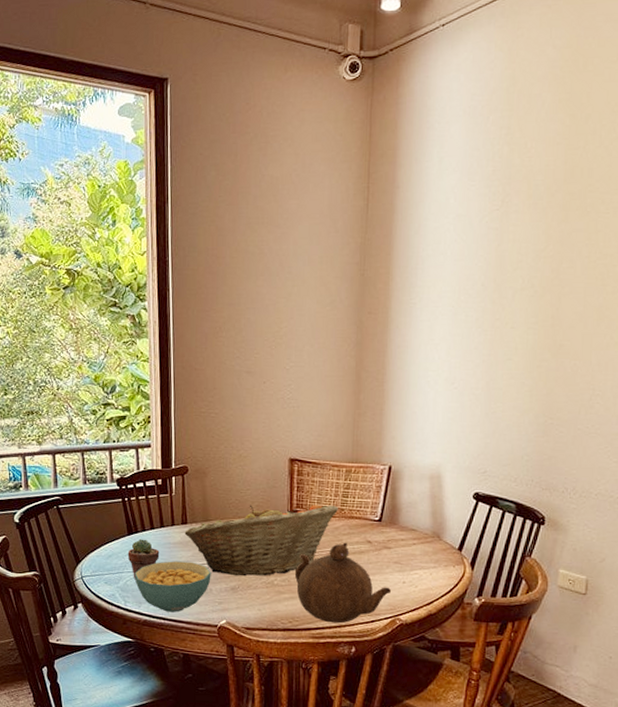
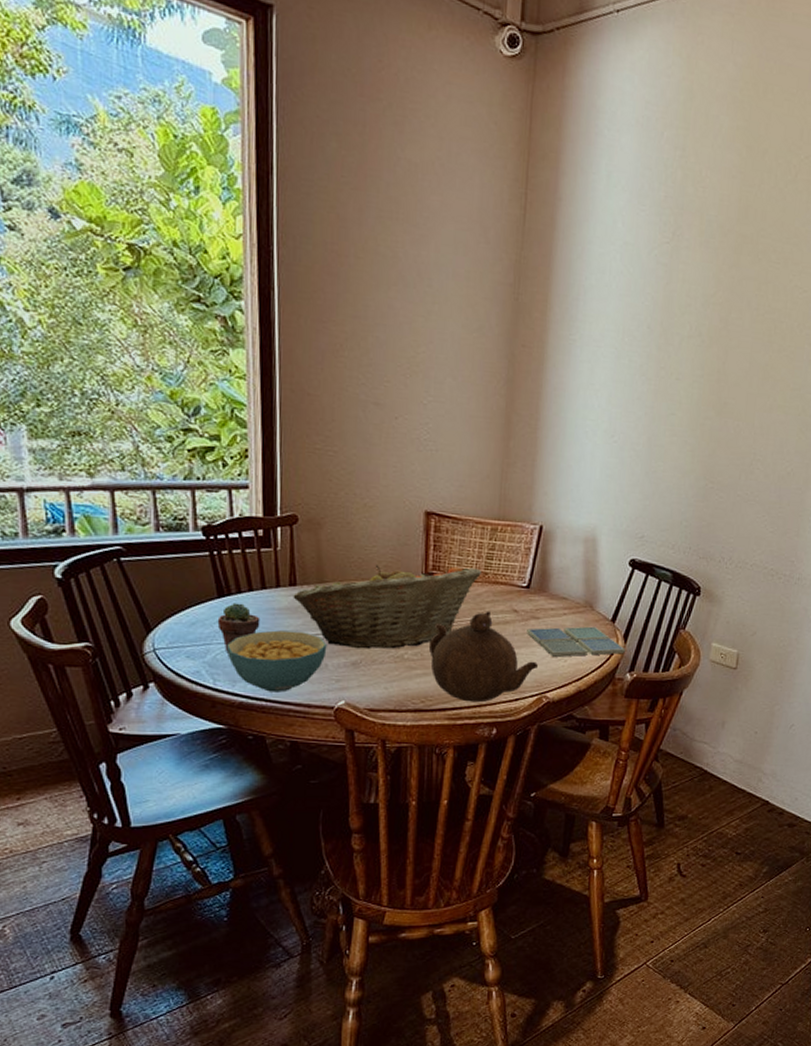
drink coaster: none [380,555,474,583] -> present [527,626,626,657]

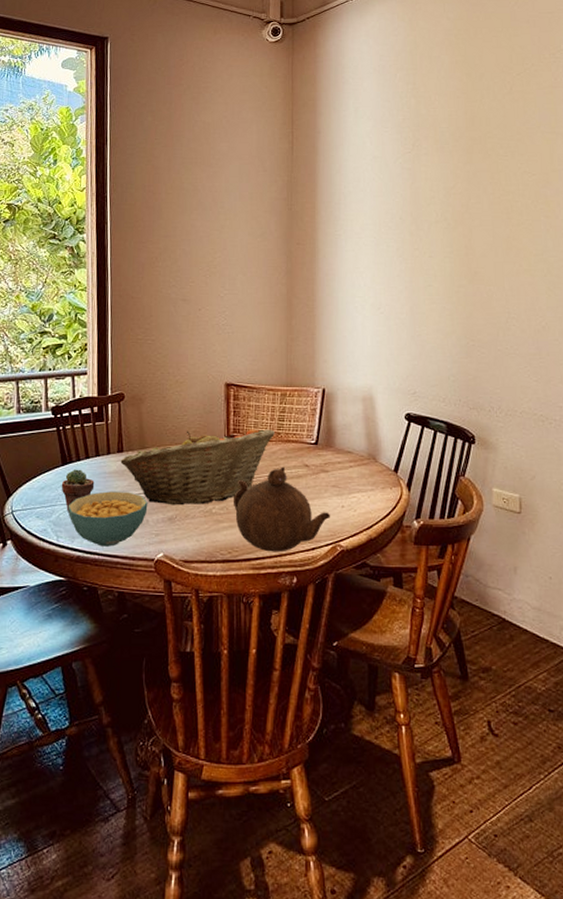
drink coaster: present [527,626,626,657] -> none [318,477,411,507]

